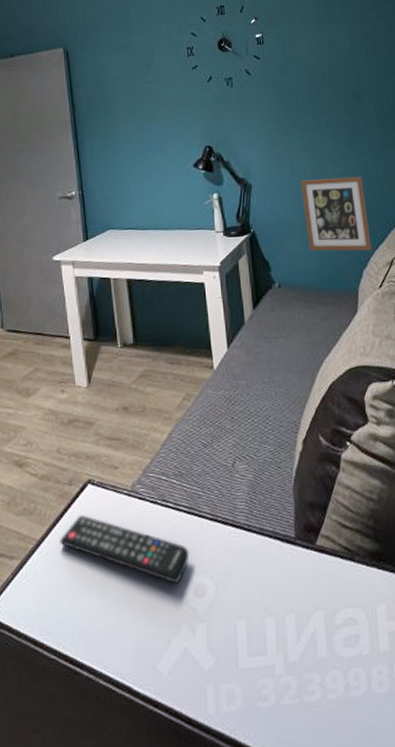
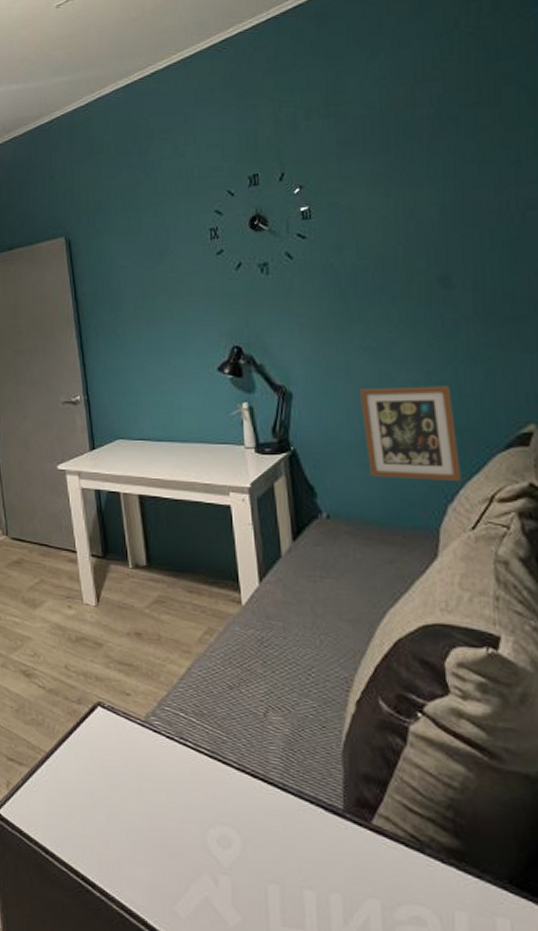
remote control: present [60,515,190,584] -> none [69,736,212,828]

